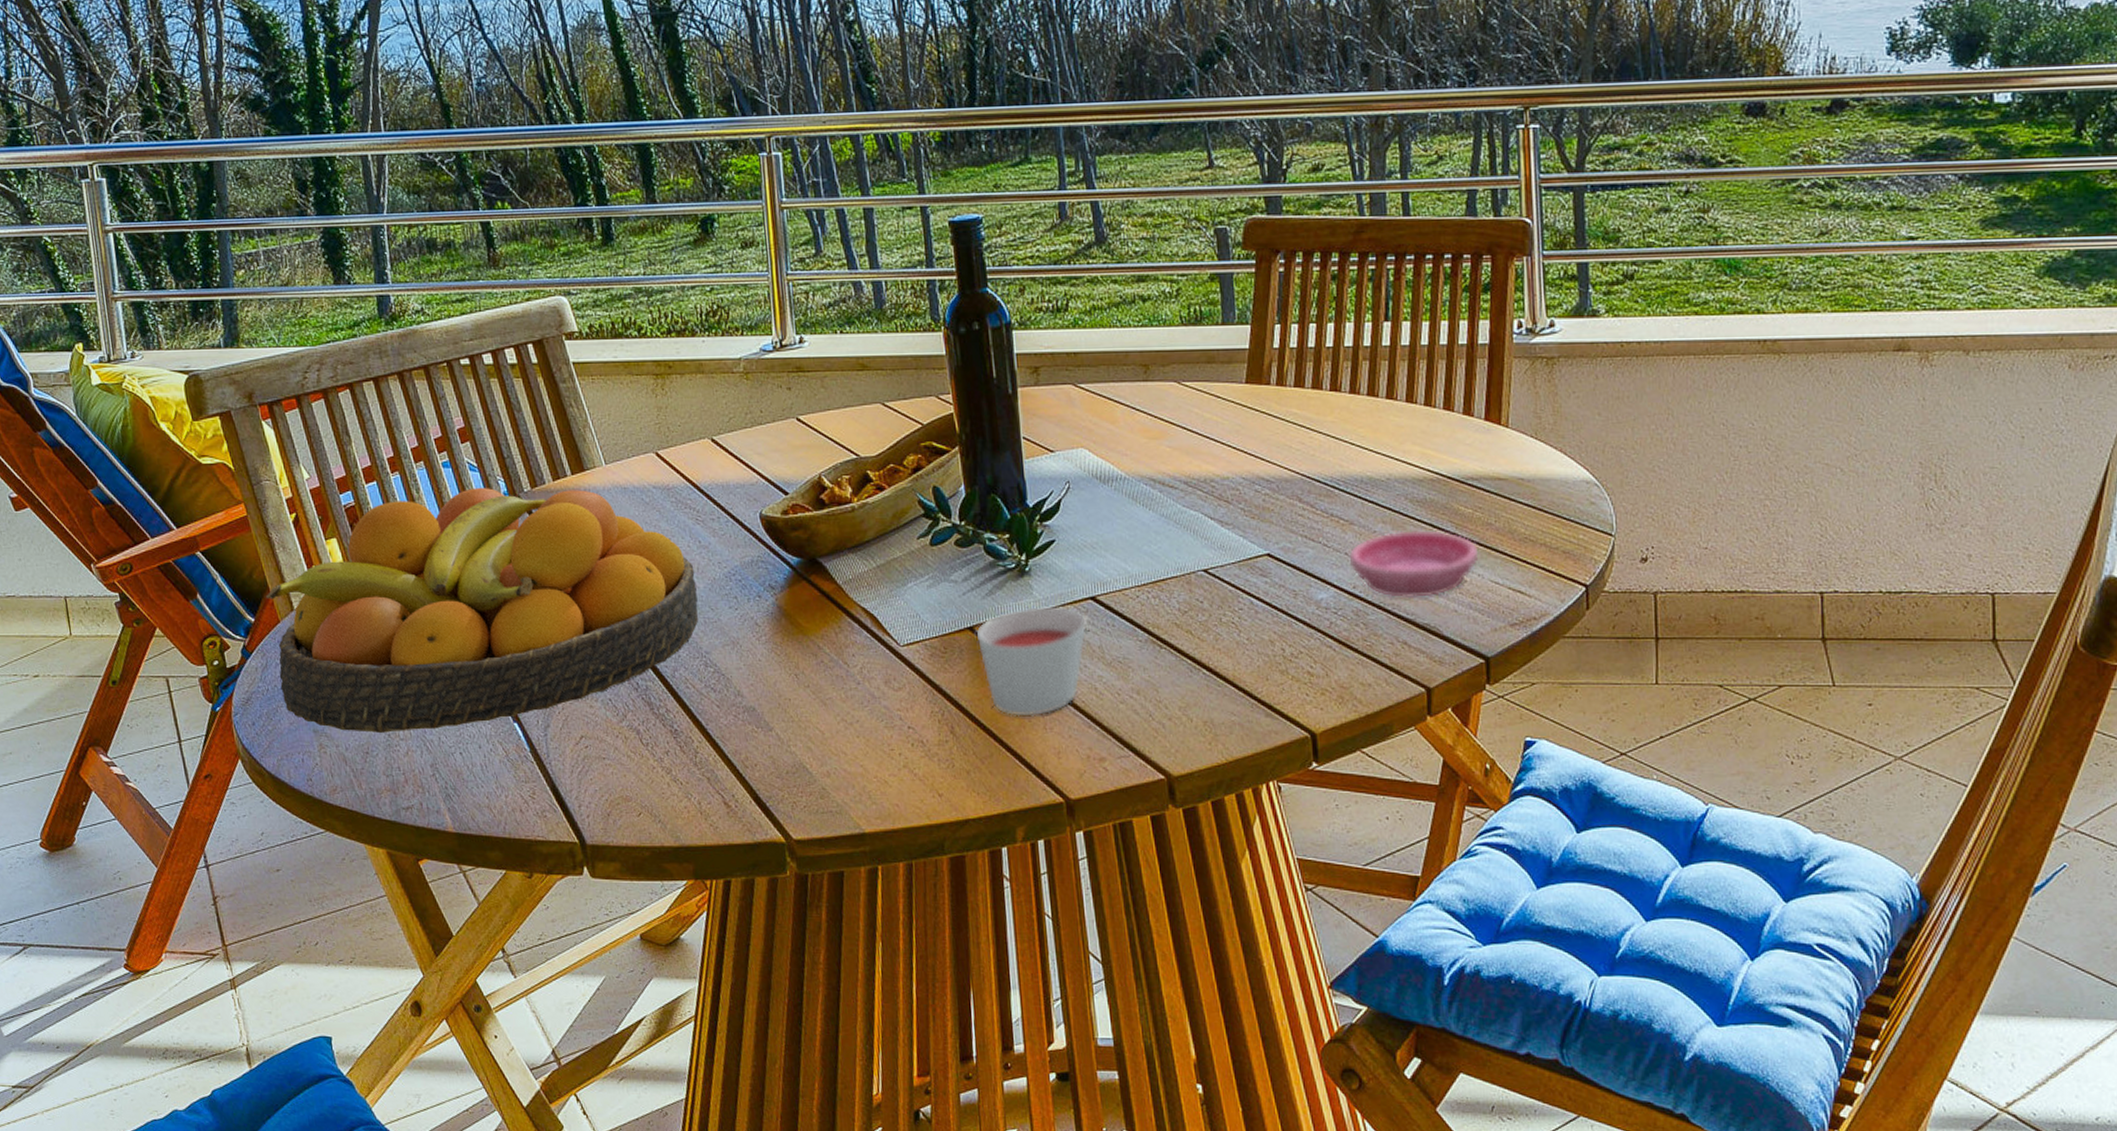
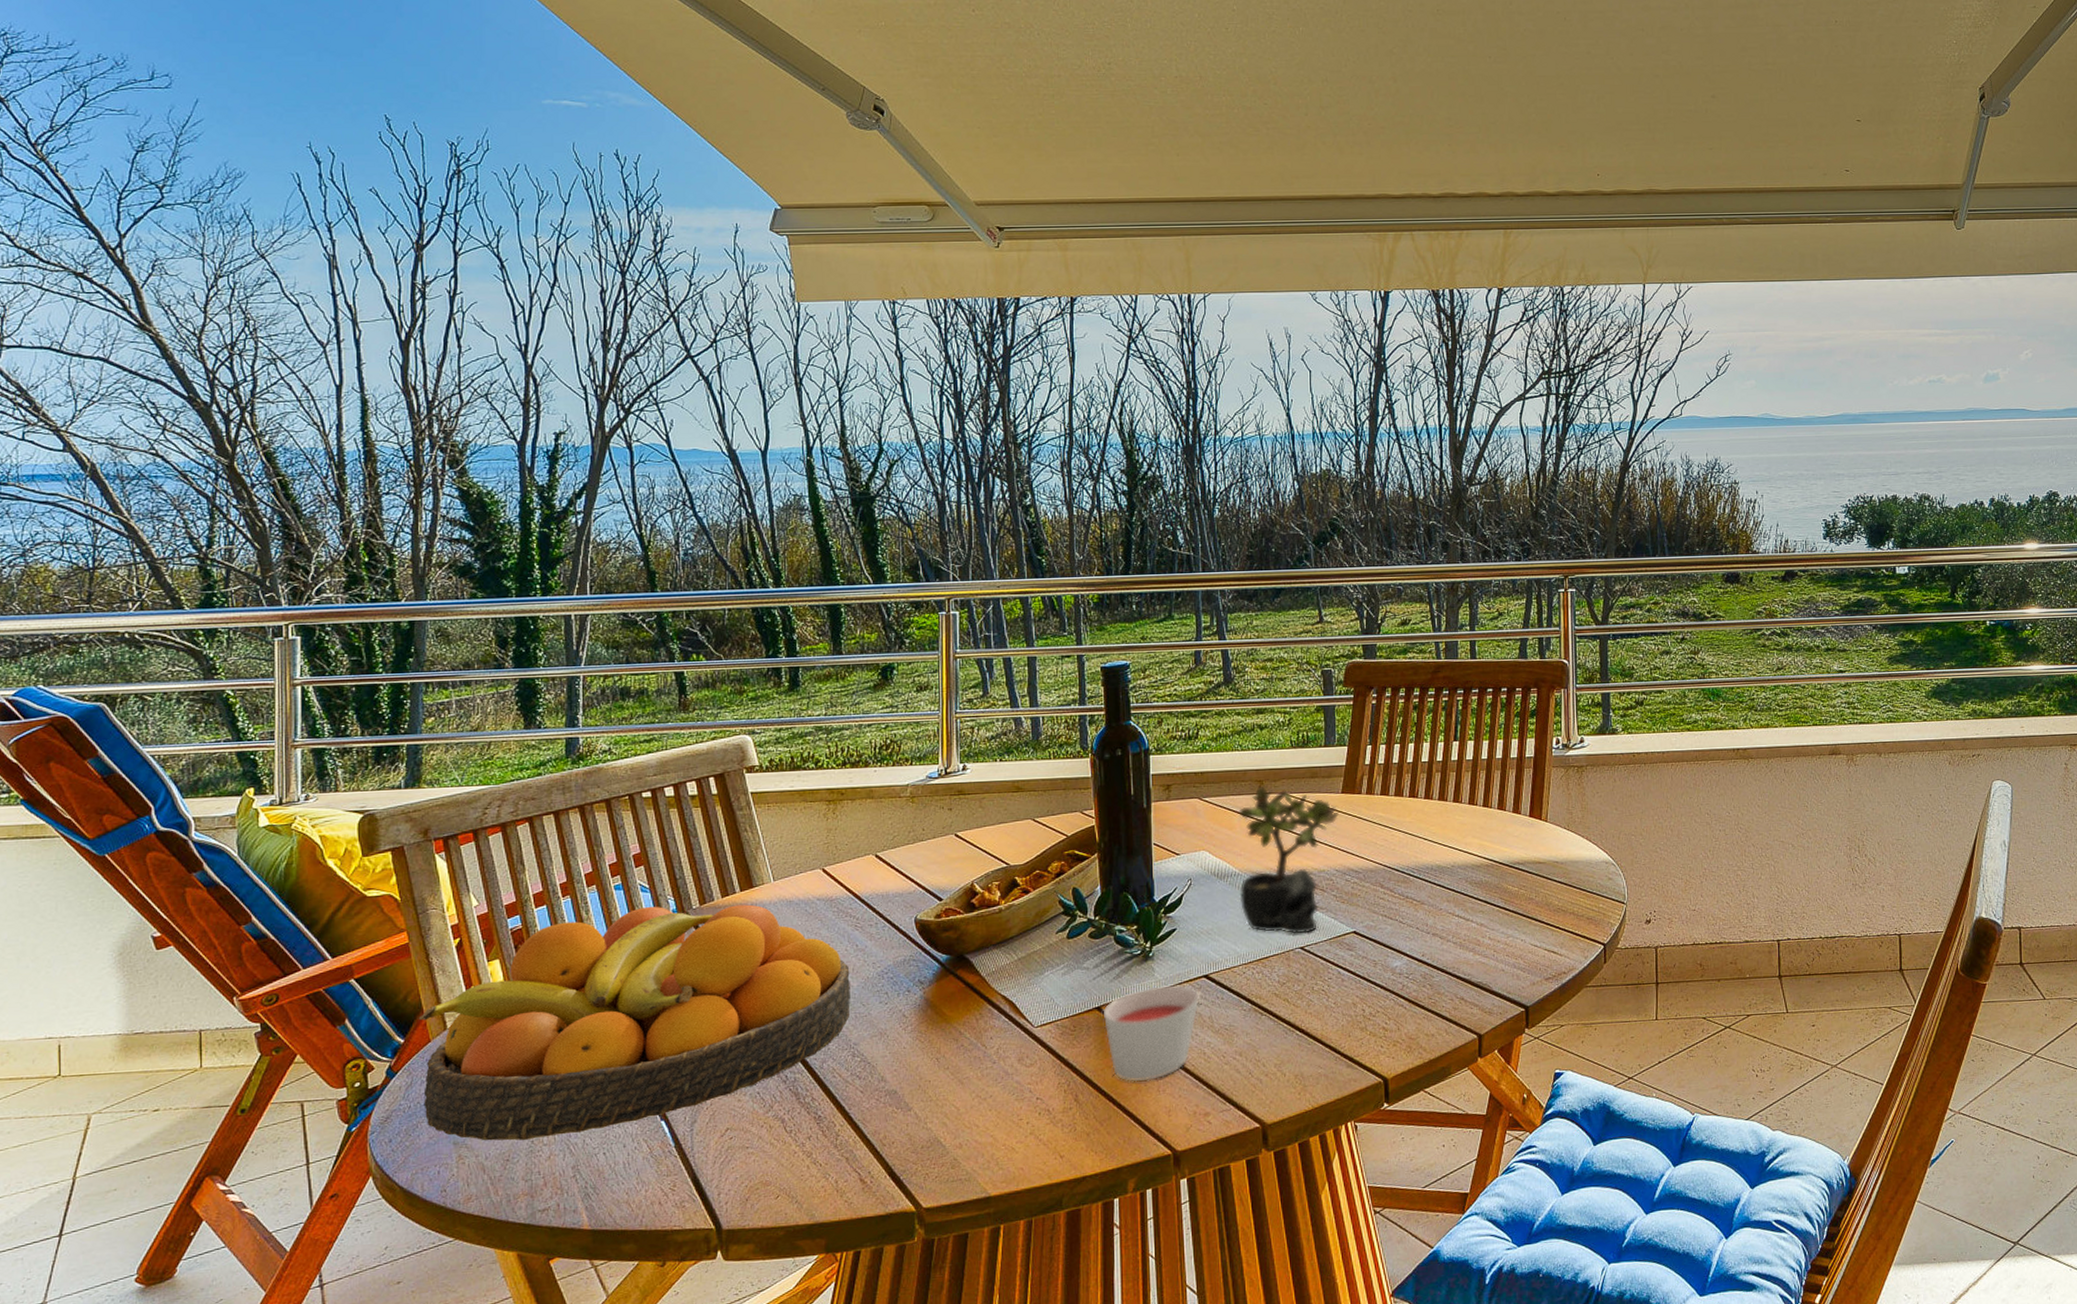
succulent plant: none [1121,371,1243,554] -> present [1238,785,1339,934]
saucer: present [1348,530,1479,597] -> none [1419,906,1522,962]

